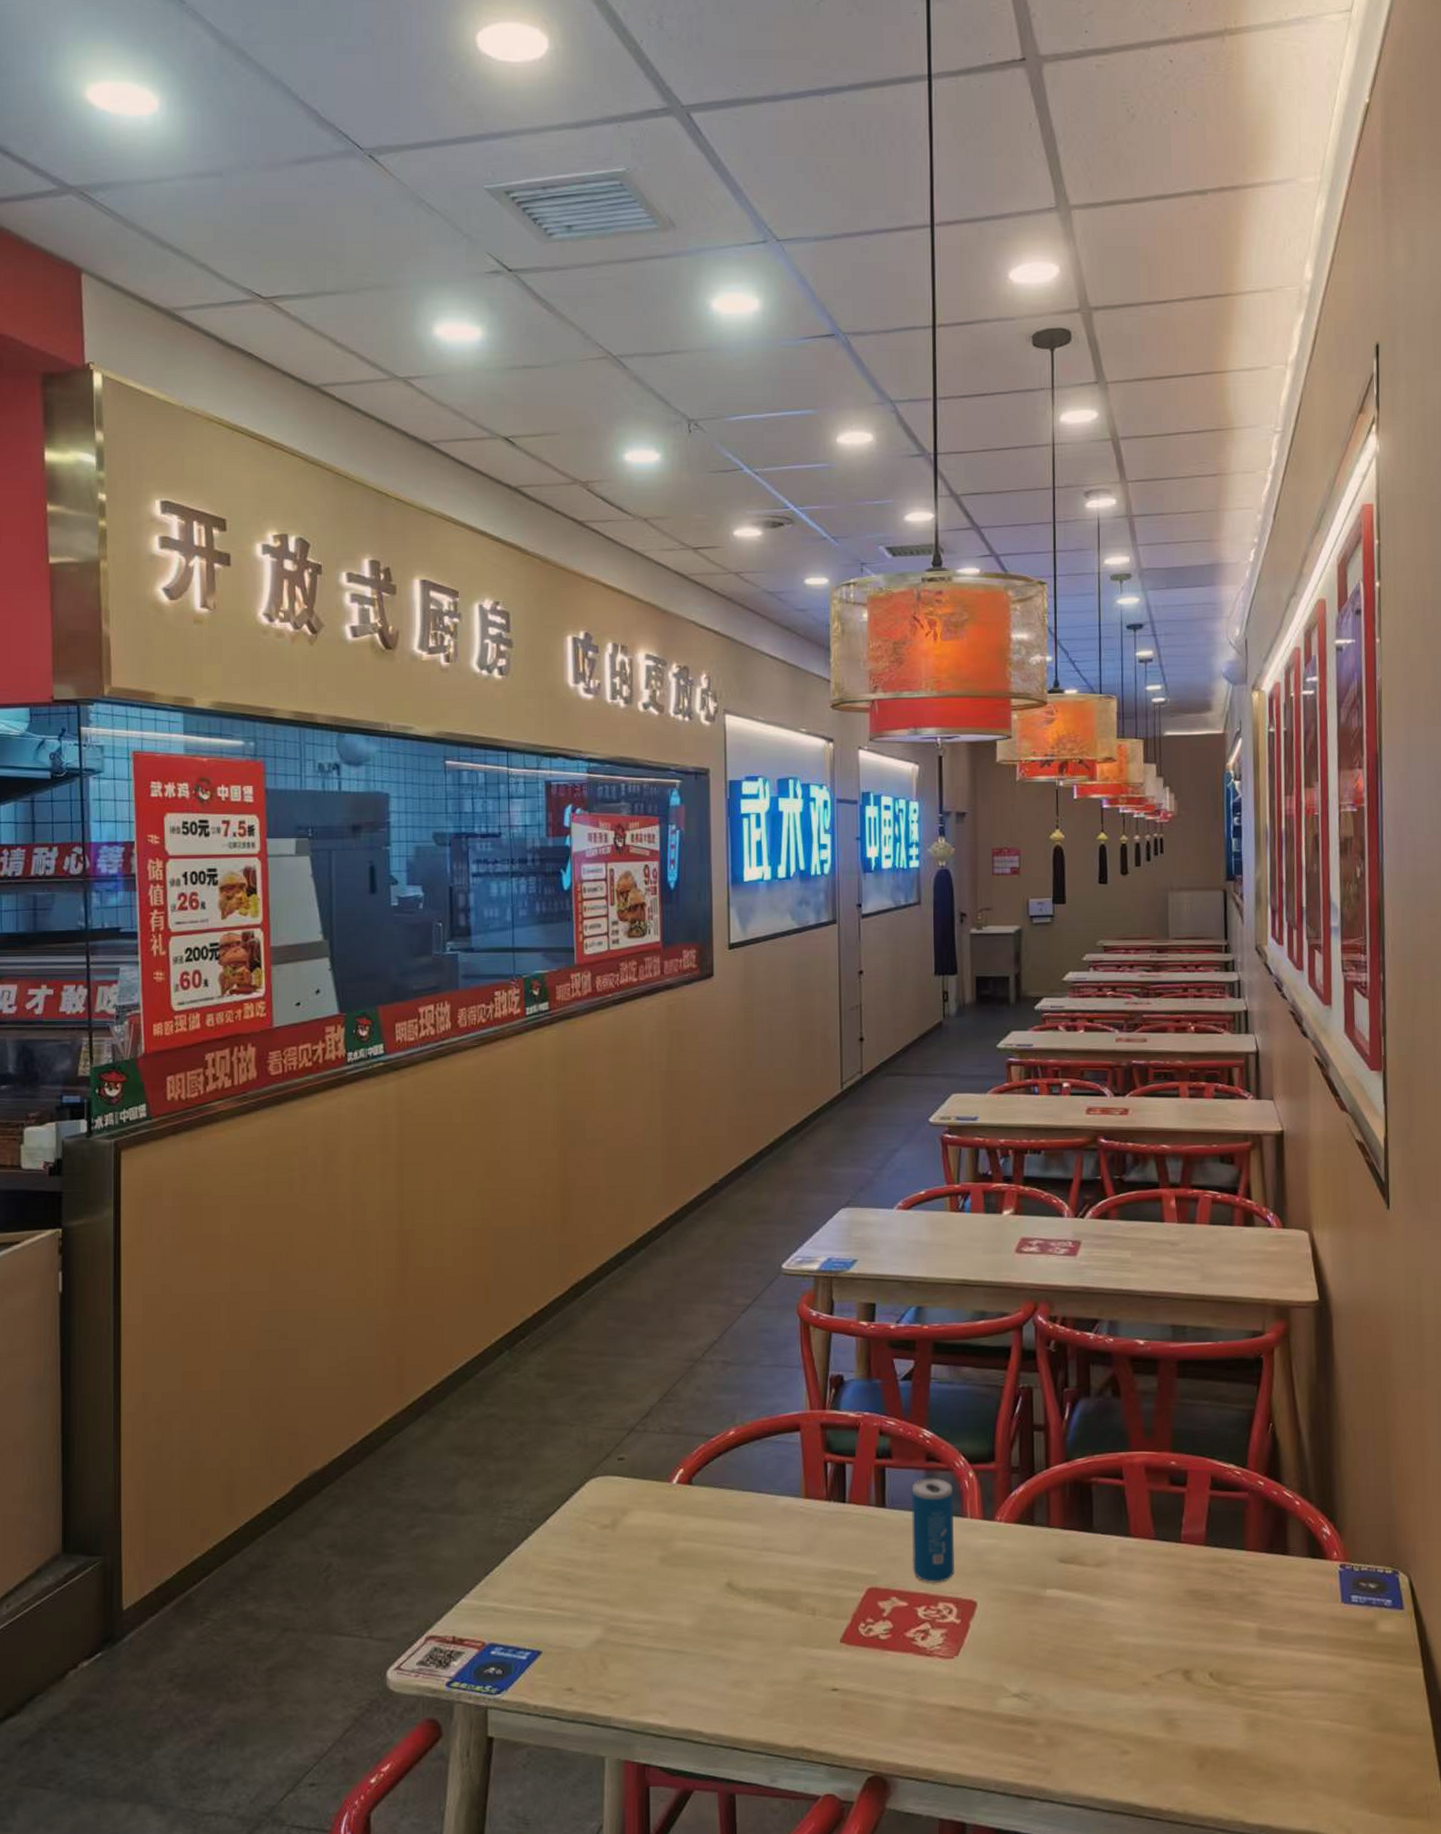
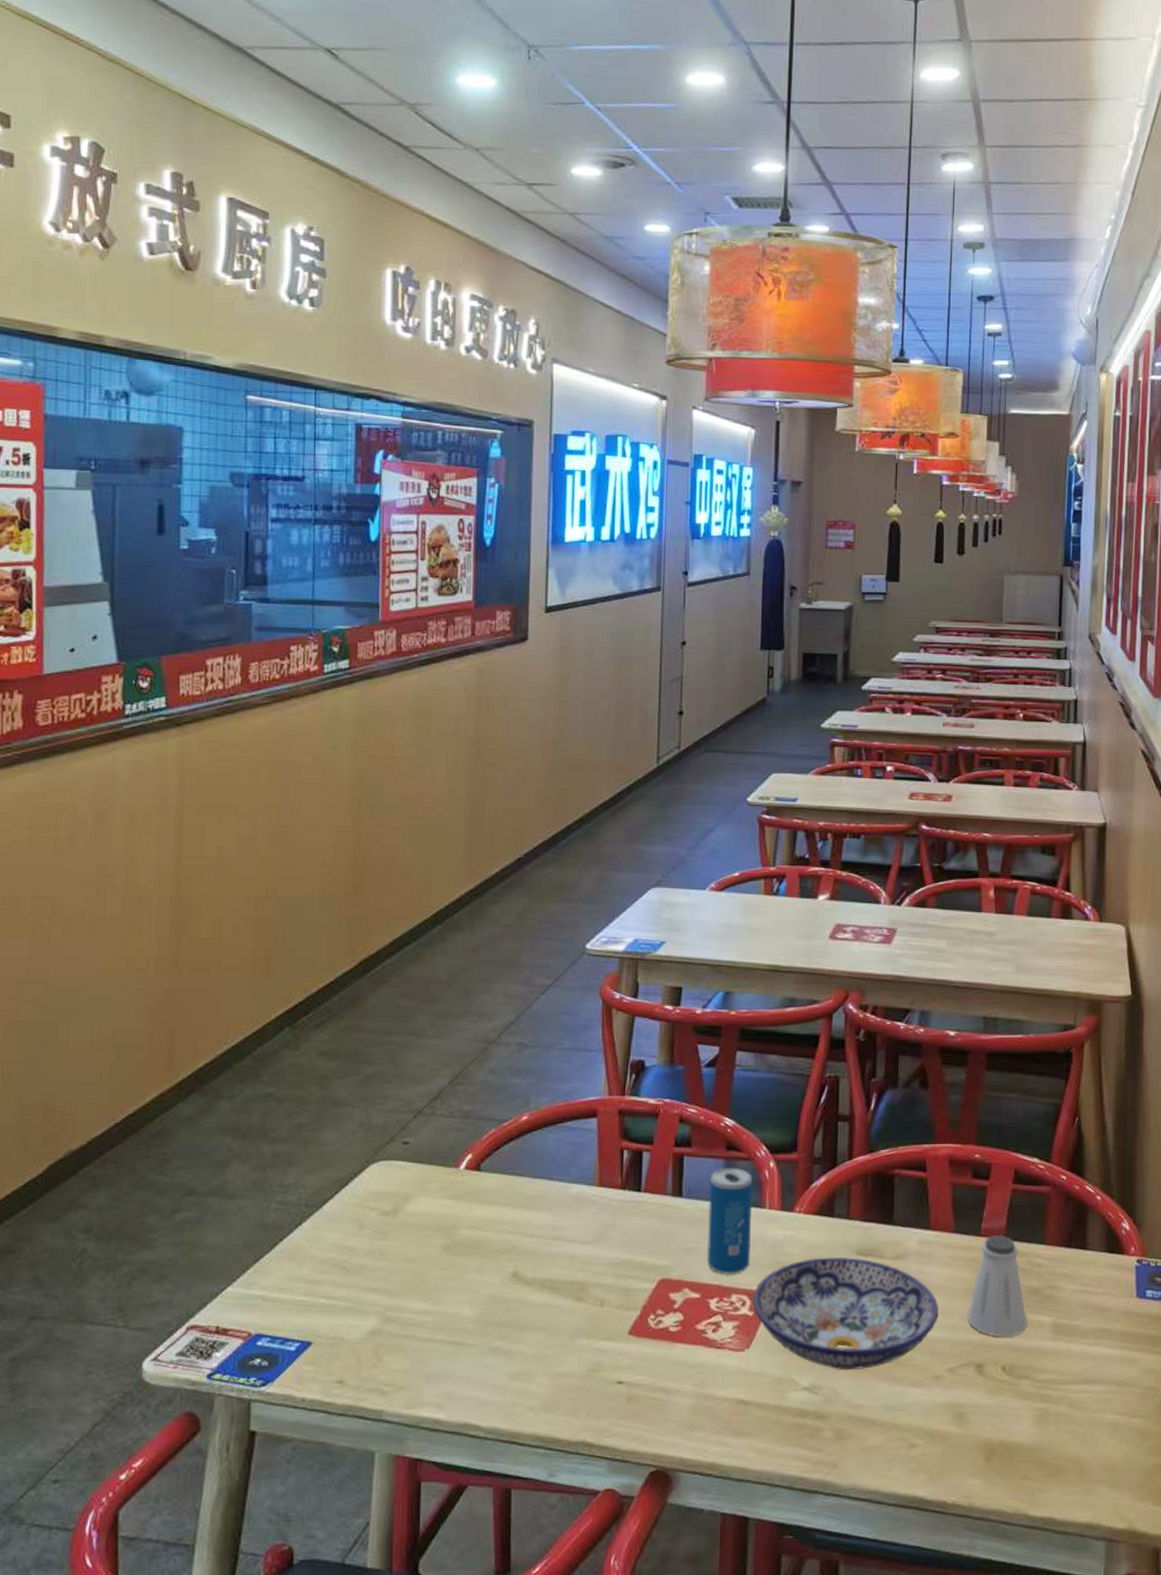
bowl: none [959,1564,1143,1678] -> present [752,1257,939,1371]
saltshaker: none [1172,1540,1233,1643] -> present [968,1234,1028,1337]

